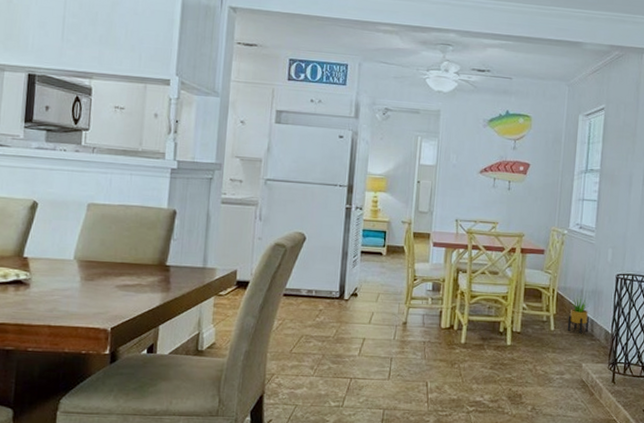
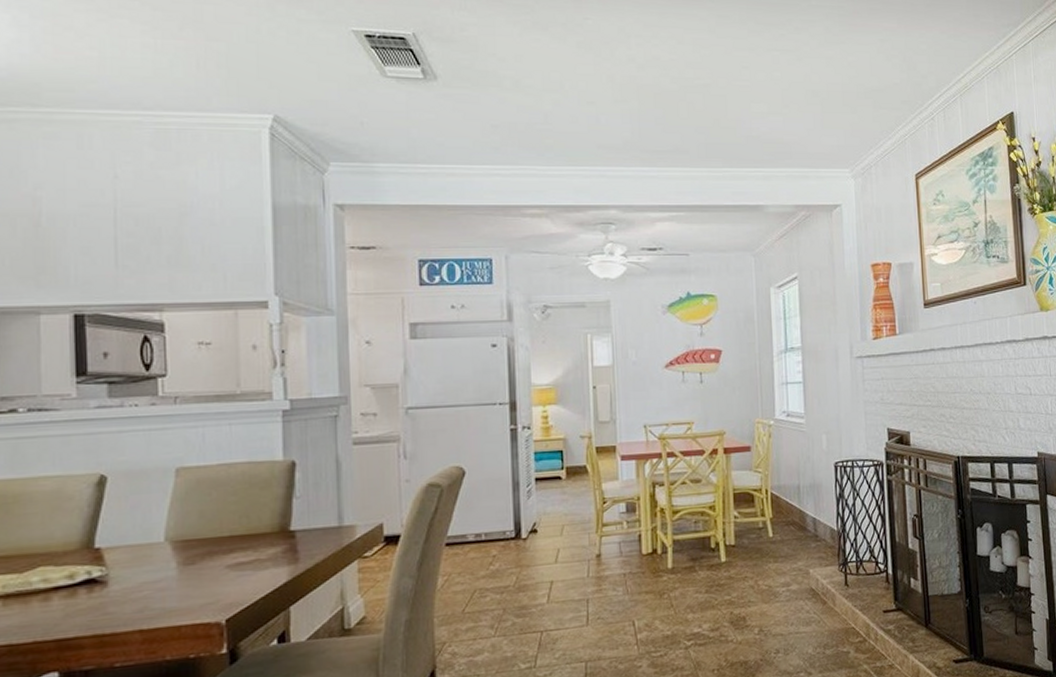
potted plant: present [567,298,589,334] -> none [787,495,811,536]

